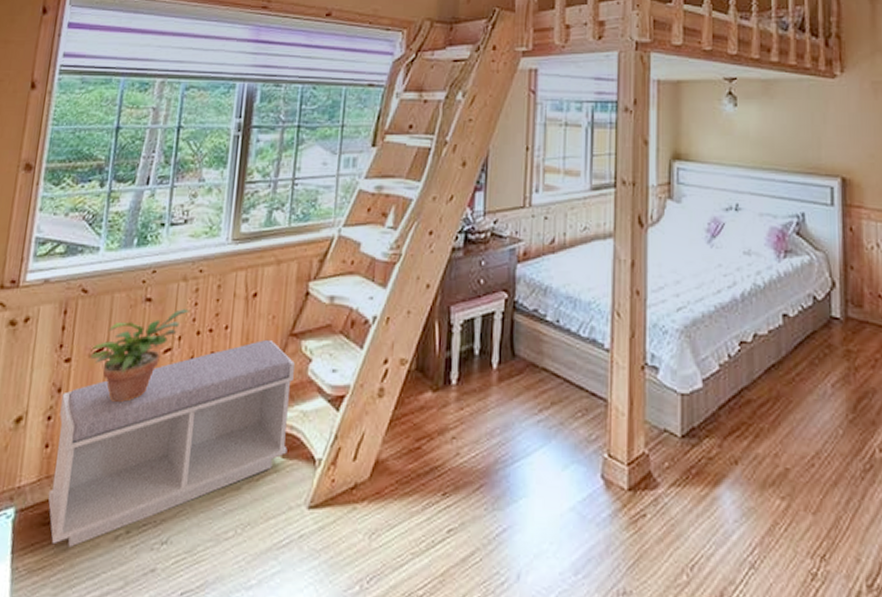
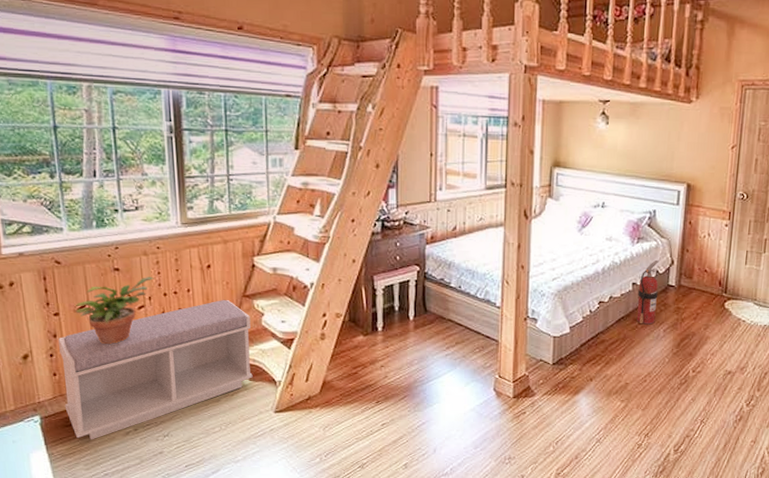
fire extinguisher: none [791,280,819,376] -> present [636,259,659,325]

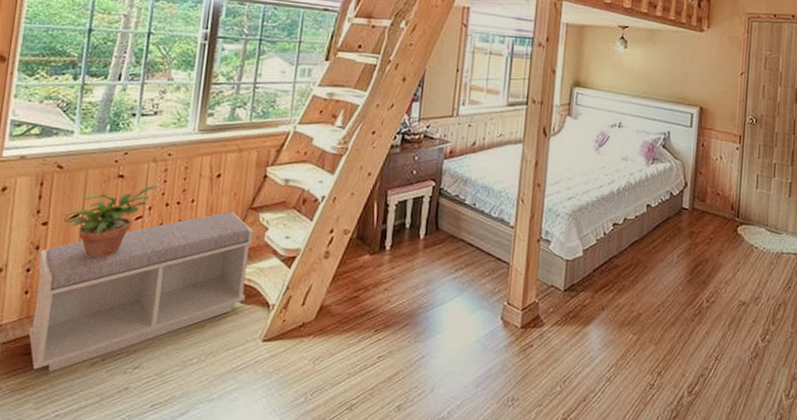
fire extinguisher: present [636,259,659,325] -> none [650,181,673,249]

